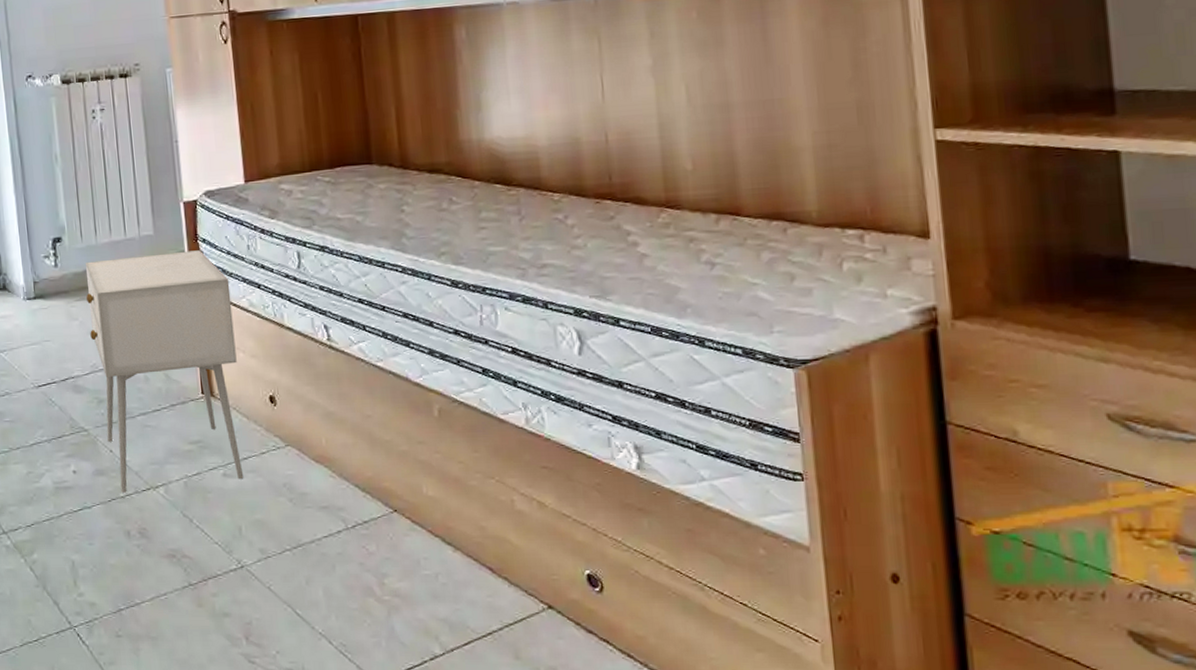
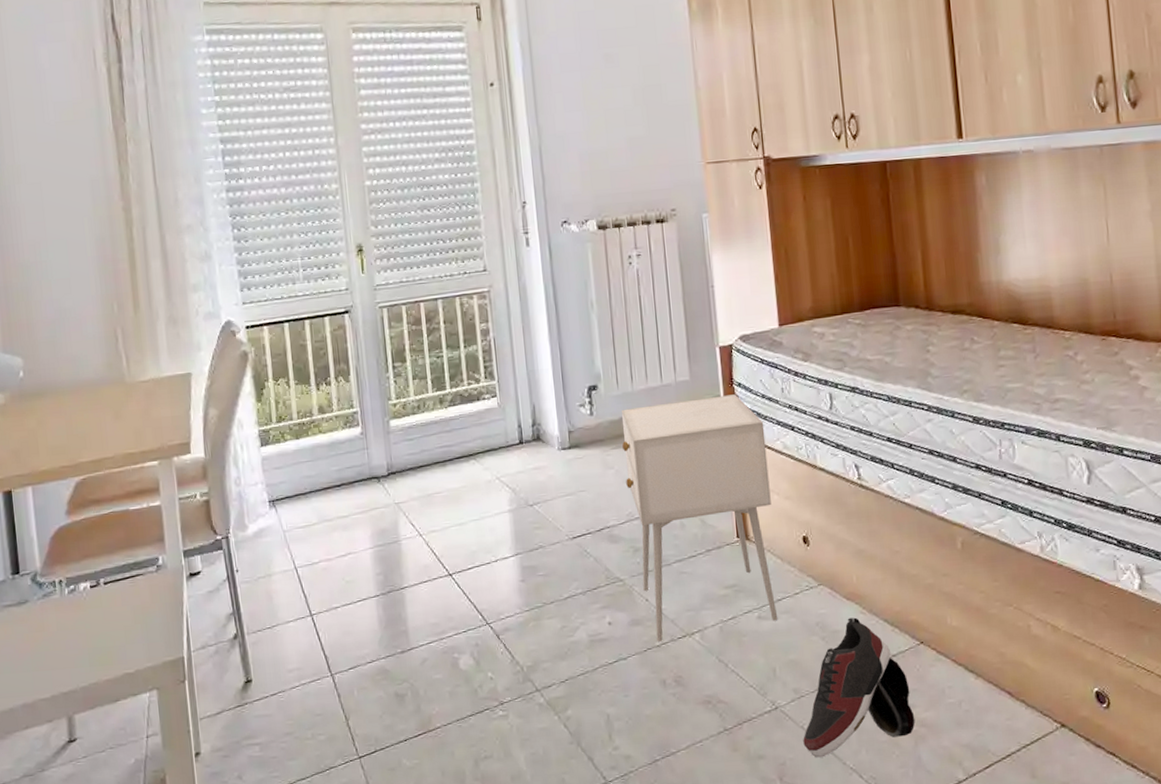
shoe: none [270,481,388,620] -> present [803,617,915,758]

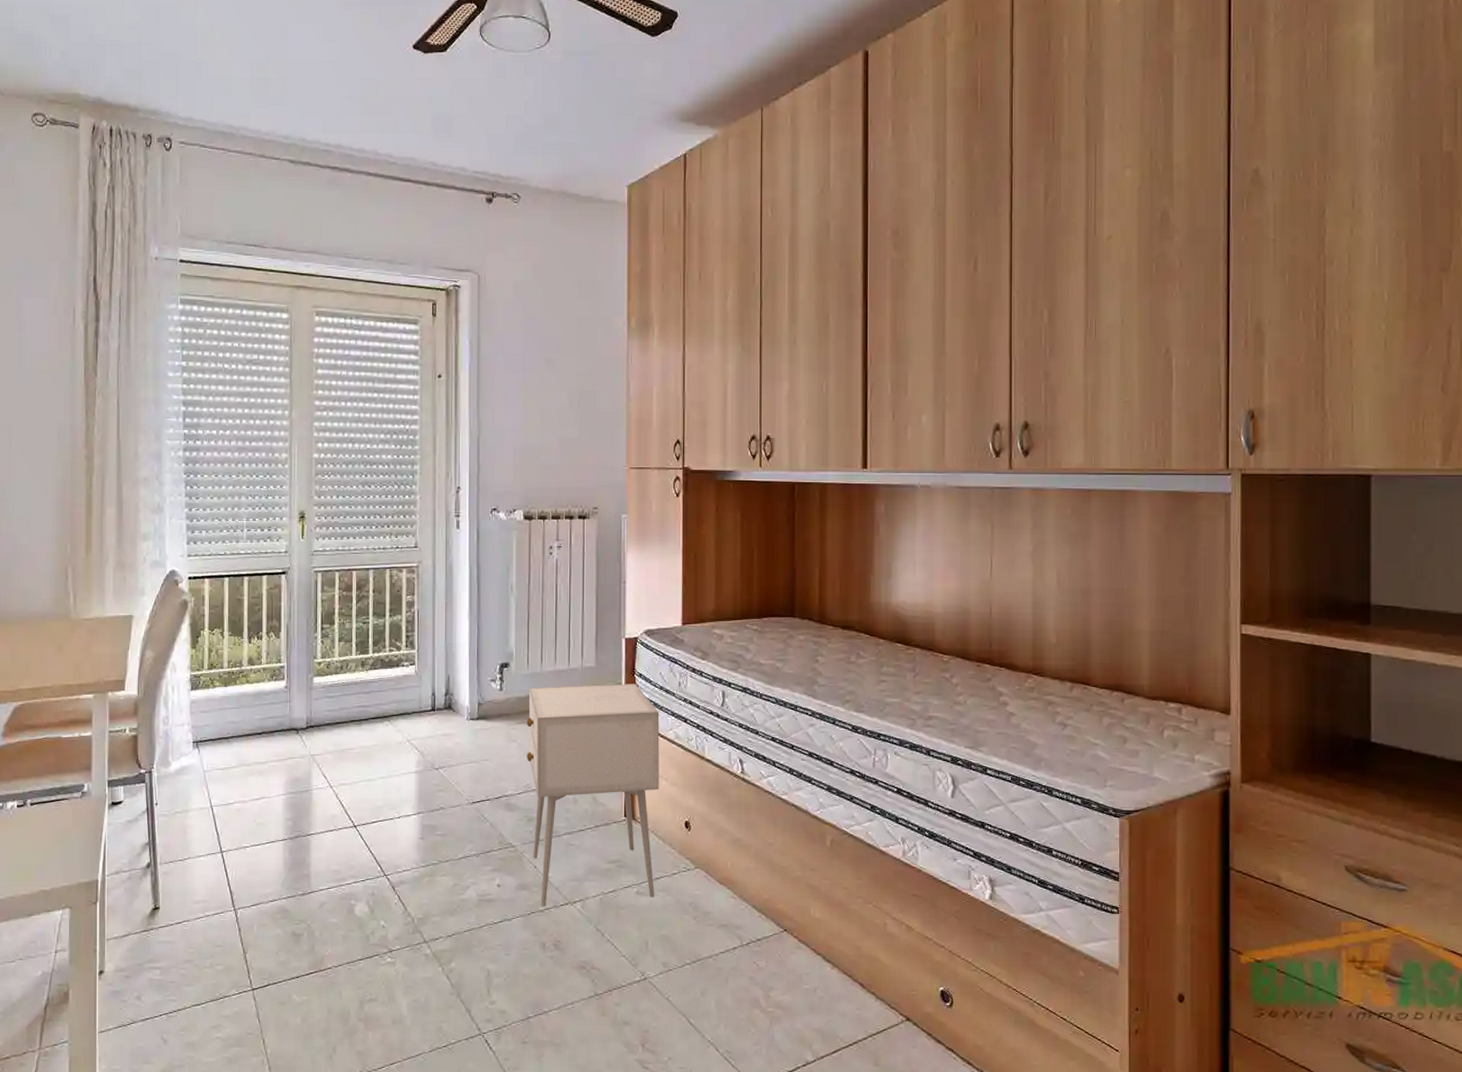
shoe: present [803,617,915,758] -> none [667,901,772,1029]

